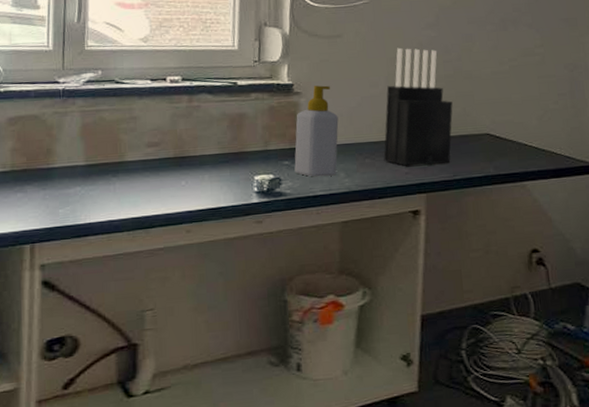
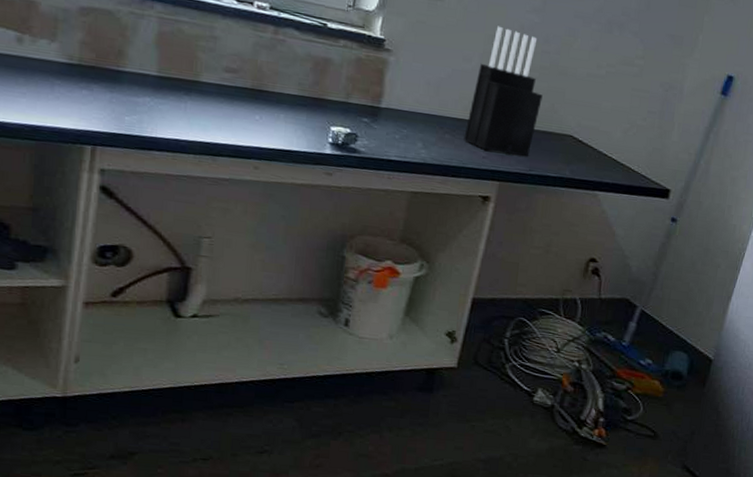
soap bottle: present [294,85,339,177] -> none [372,46,426,144]

